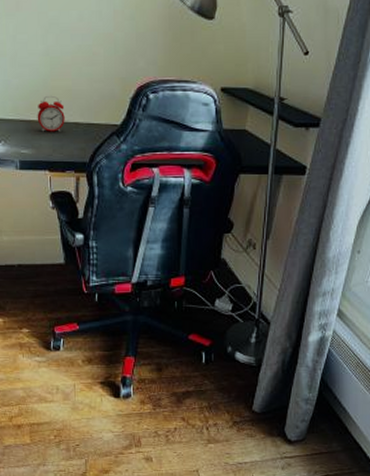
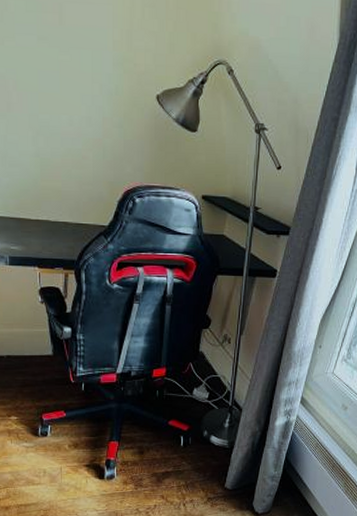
alarm clock: present [37,95,65,132] -> none [27,195,54,230]

